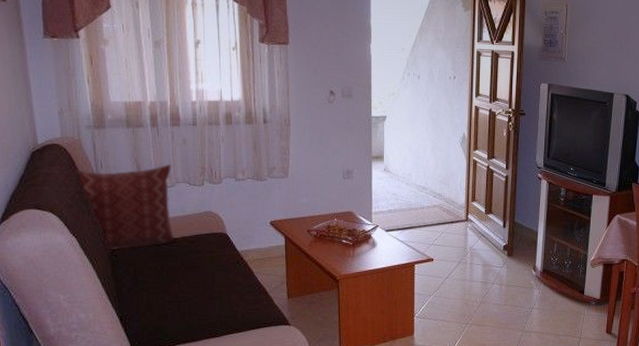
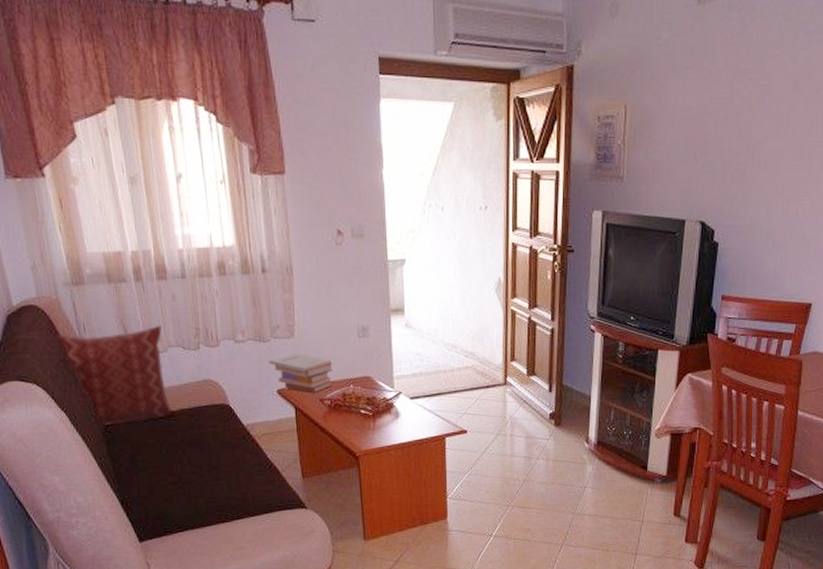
books: none [264,190,320,225] -> present [268,353,333,394]

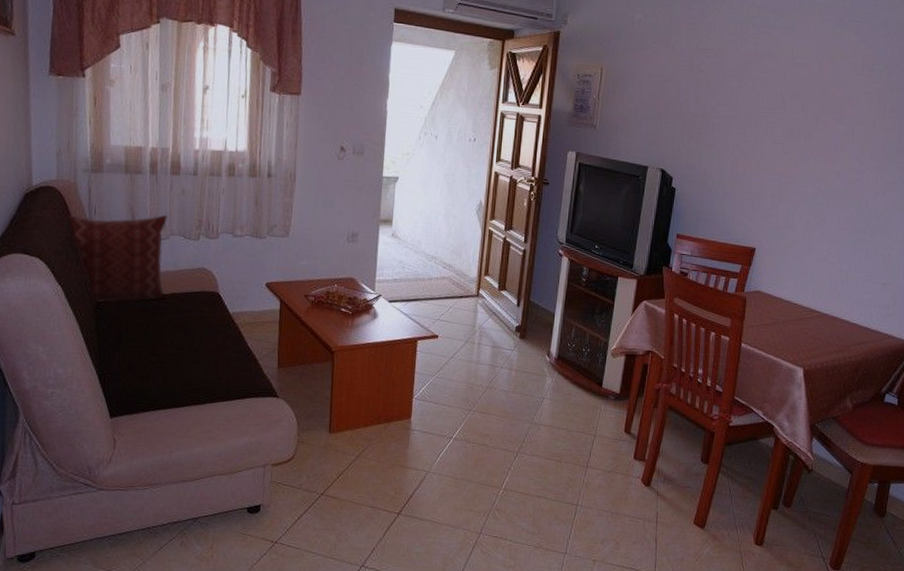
books: present [268,353,333,394] -> none [261,251,321,290]

